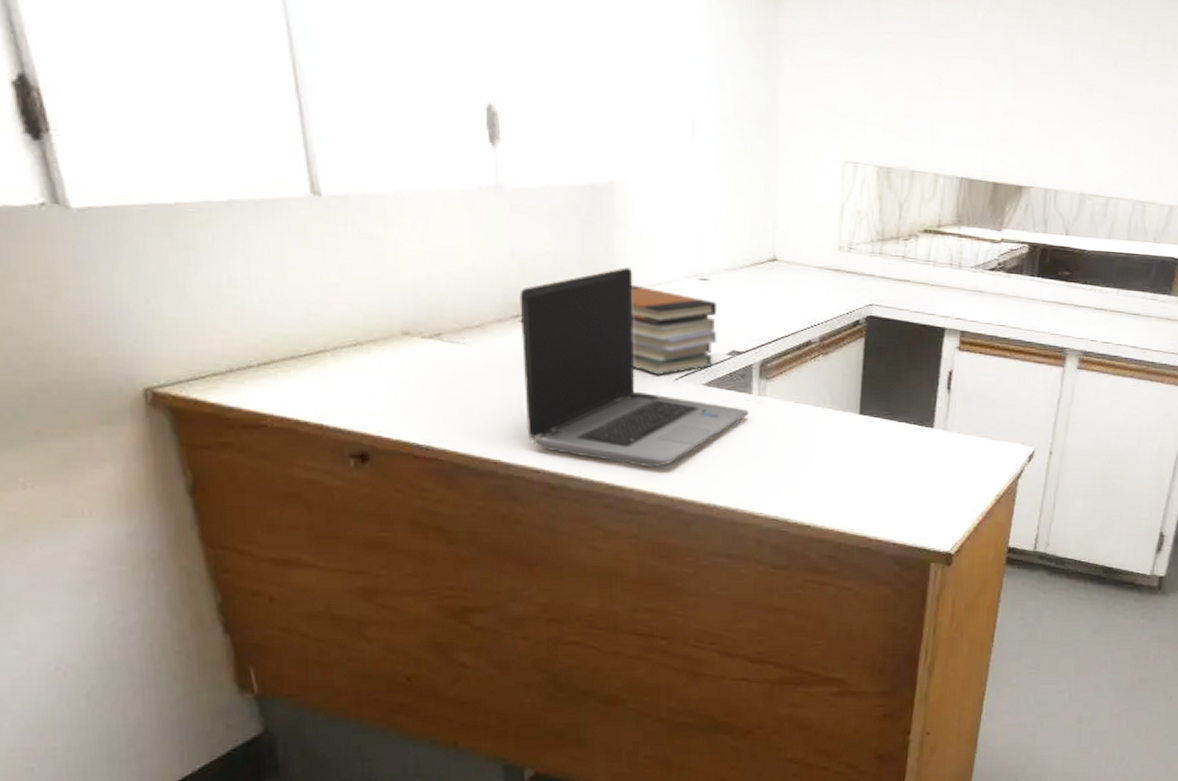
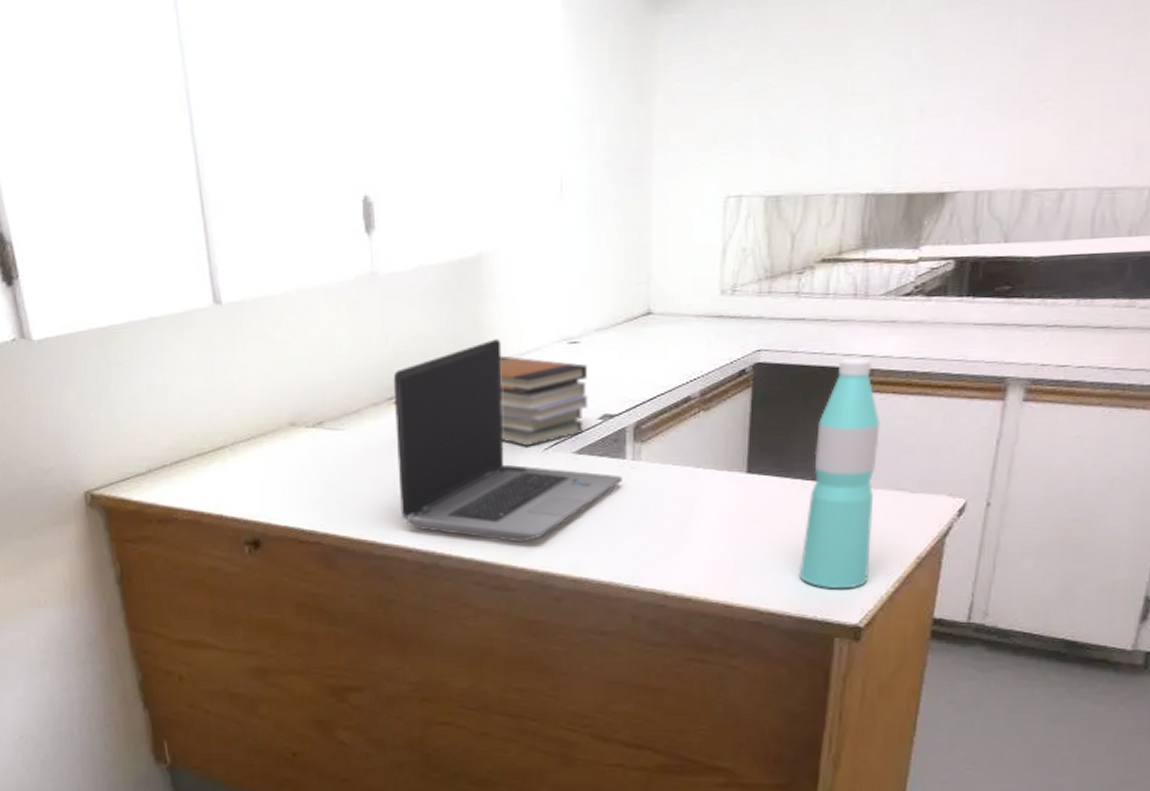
water bottle: none [902,318,969,521] -> present [799,358,880,589]

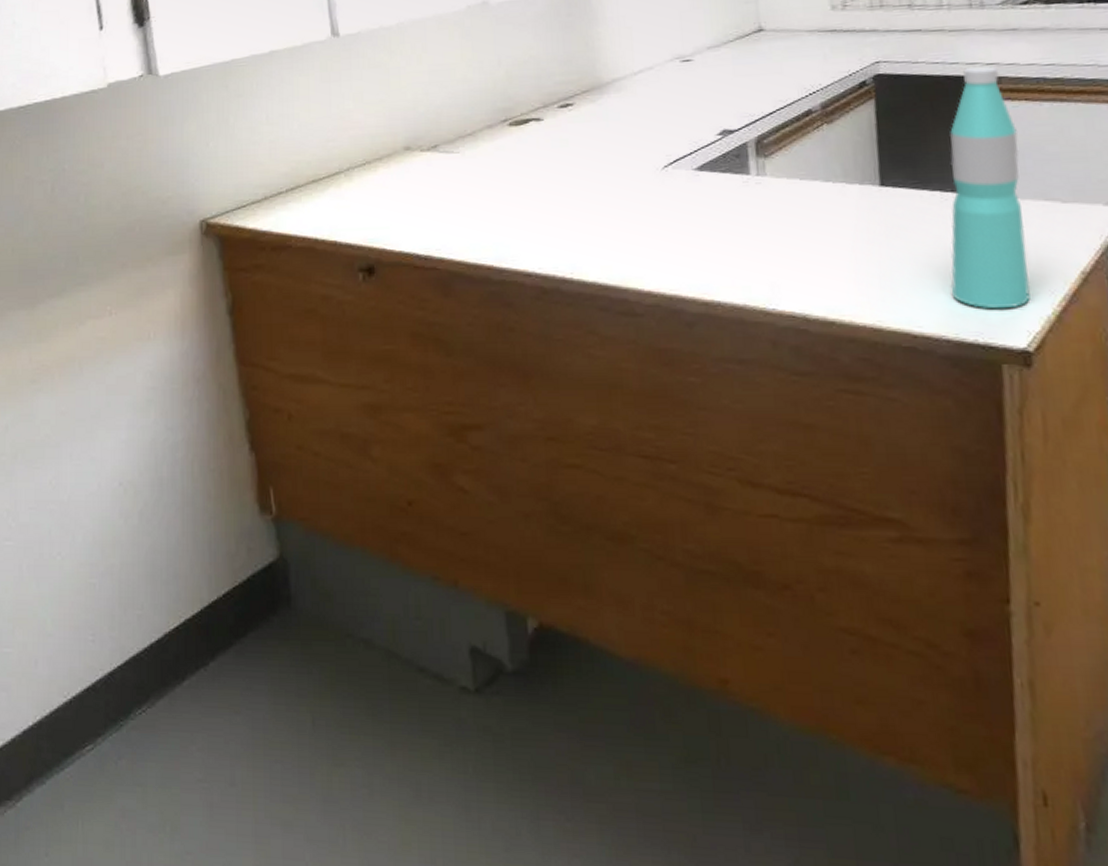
laptop computer: present [393,339,623,541] -> none [507,60,748,263]
book stack: present [500,355,588,446] -> none [613,75,706,164]

